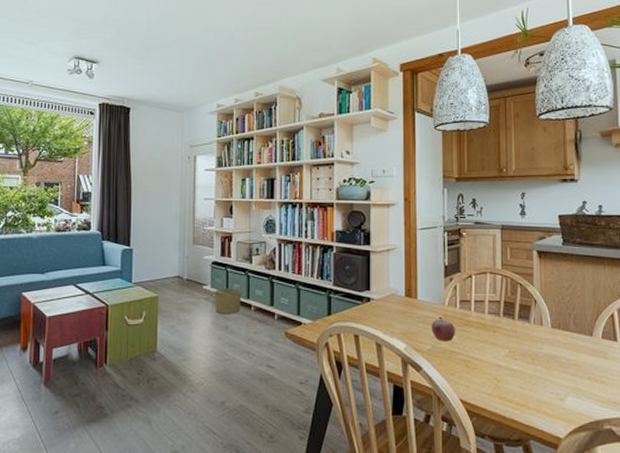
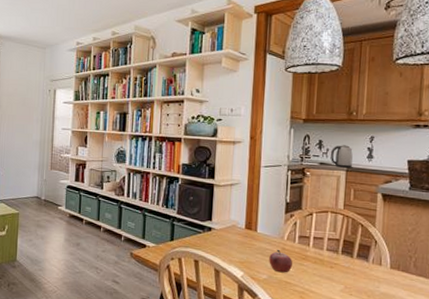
basket: present [213,286,242,314] -> none [67,209,93,233]
kettle: none [485,203,506,226] -> present [331,145,353,168]

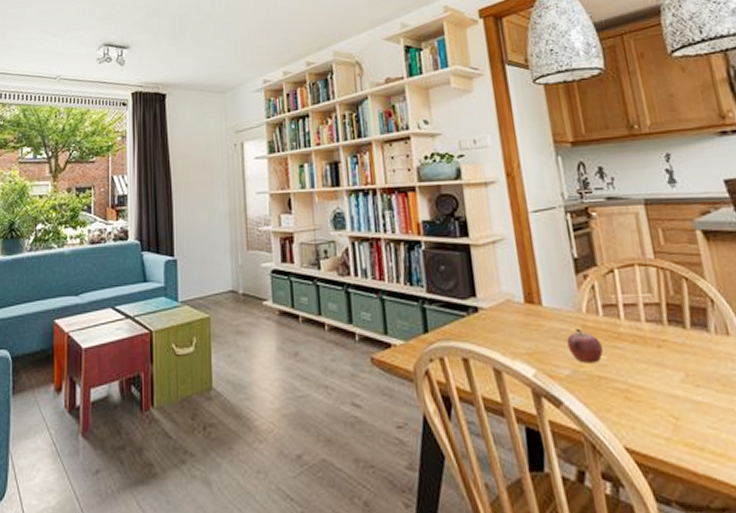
kettle: present [331,145,353,168] -> none [617,169,651,201]

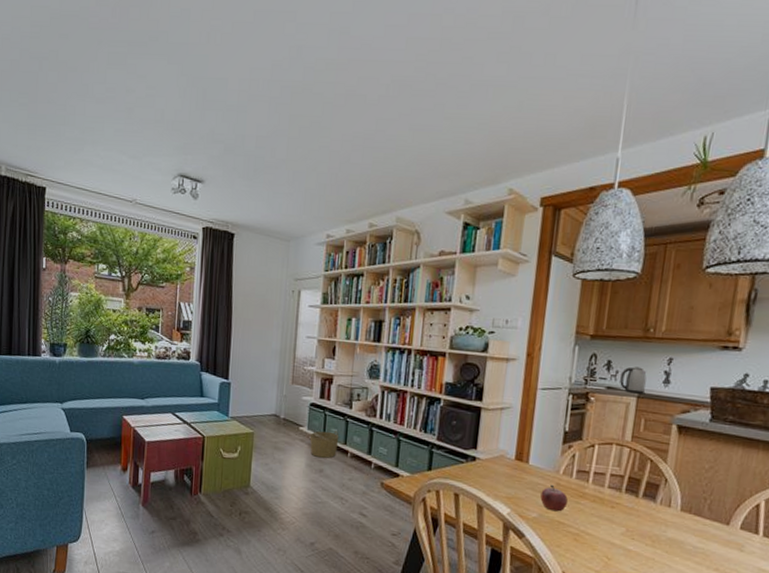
basket: none [276,300,312,337] -> present [310,431,339,458]
kettle: none [617,169,651,201] -> present [620,367,647,394]

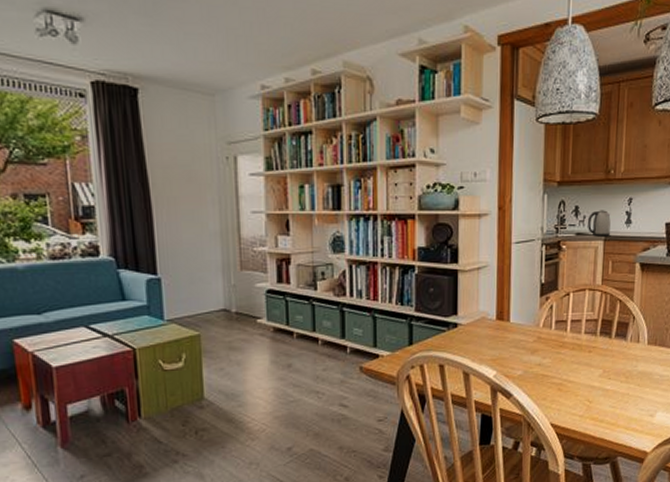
basket: present [310,431,339,458] -> none [270,318,306,351]
fruit: present [540,484,569,512] -> none [524,339,550,366]

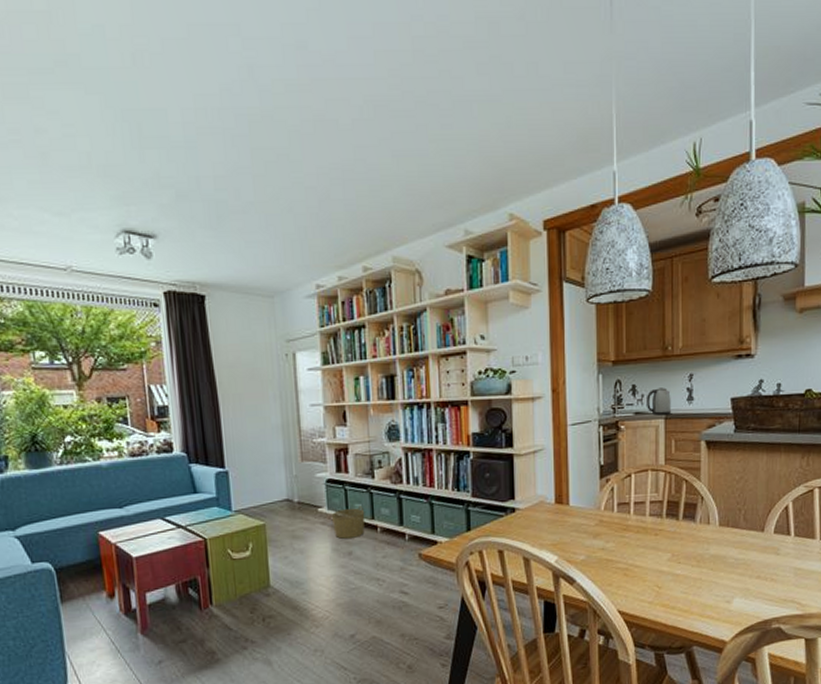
basket: none [270,318,306,351] -> present [331,506,365,539]

